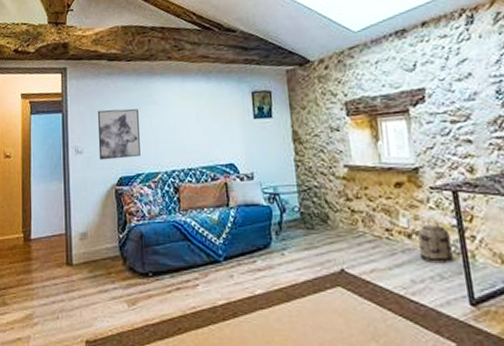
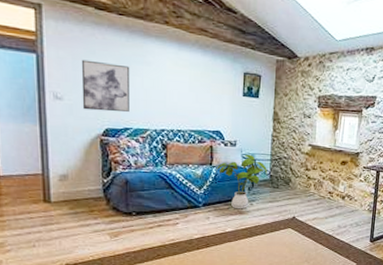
house plant: none [232,187,298,262] -> present [214,154,268,210]
basket: present [418,218,455,264] -> none [347,187,368,217]

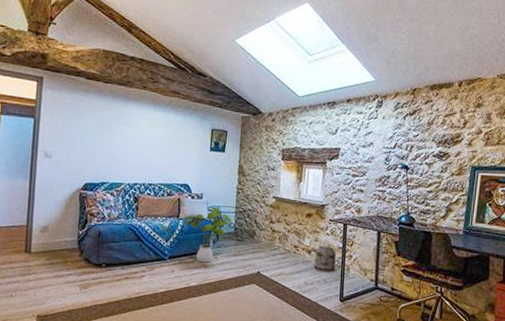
wall art: present [81,59,130,112] -> none [67,122,111,168]
basket: none [347,187,368,217] -> present [313,241,336,273]

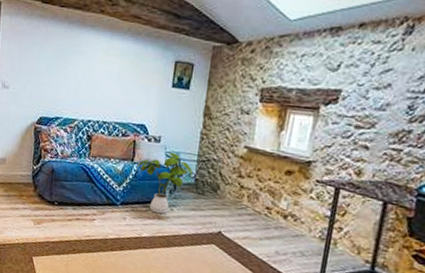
basket: present [313,241,336,273] -> none [289,206,321,246]

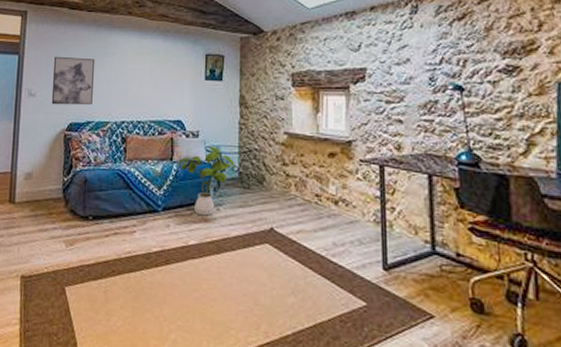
wall art: none [23,51,66,101] -> present [51,56,96,105]

